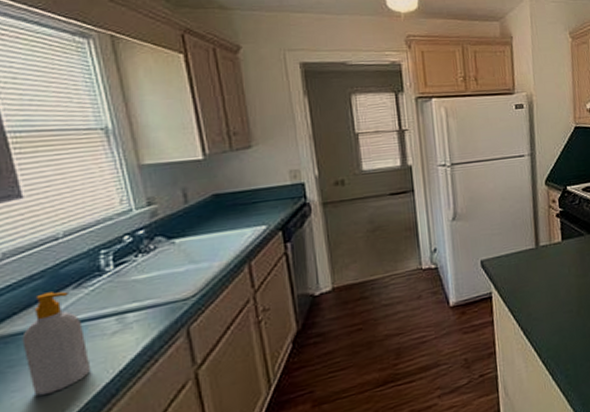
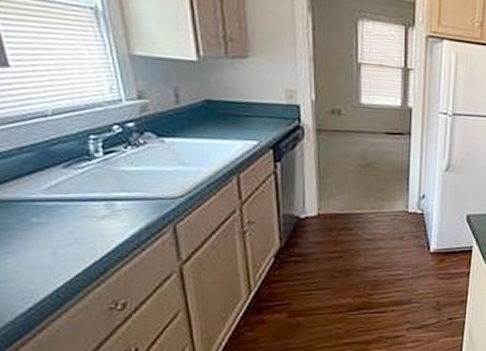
soap bottle: present [22,291,91,396] -> none [14,167,81,260]

